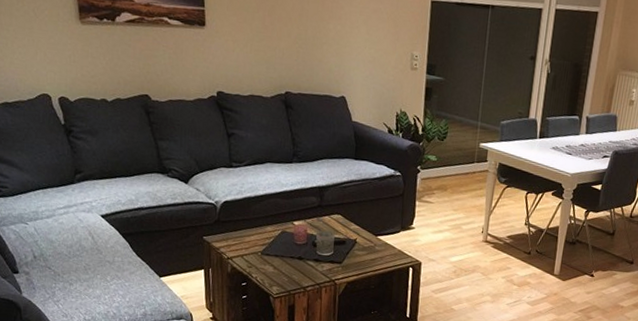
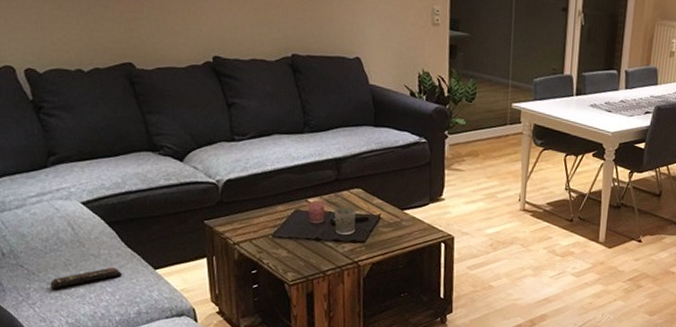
remote control: none [72,273,132,290] -> present [50,267,122,289]

